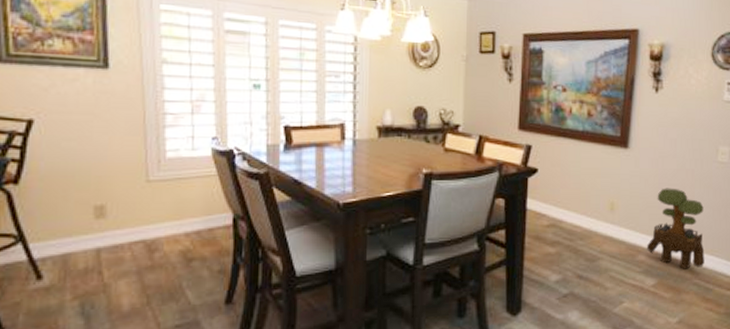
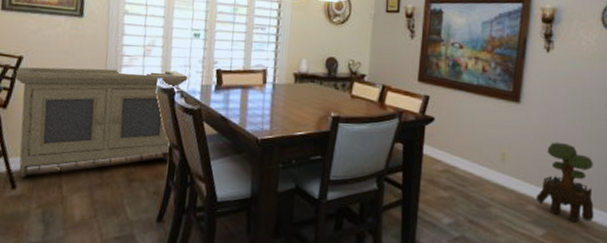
storage cabinet: none [22,129,250,265] -> present [13,67,188,177]

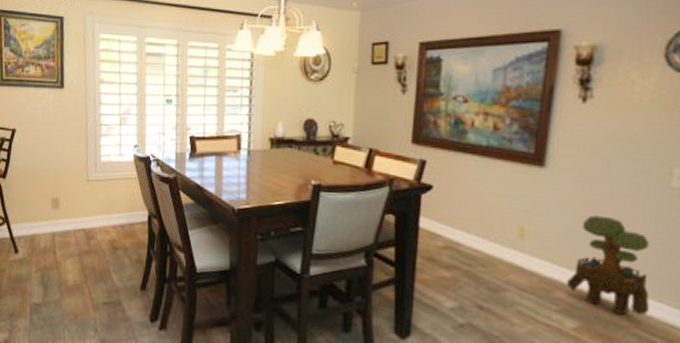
storage cabinet: present [13,67,188,177] -> none [9,138,163,243]

